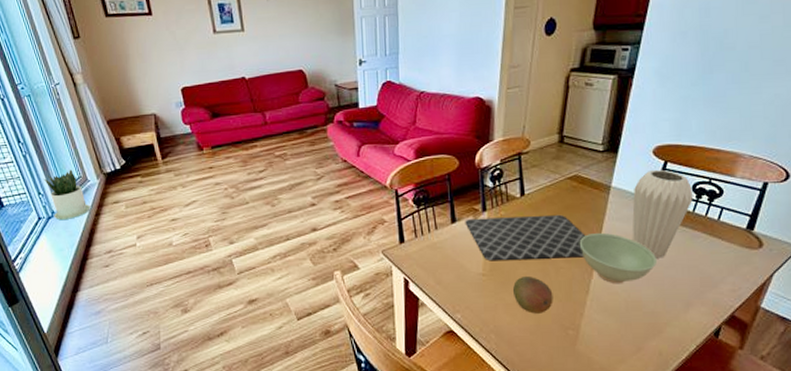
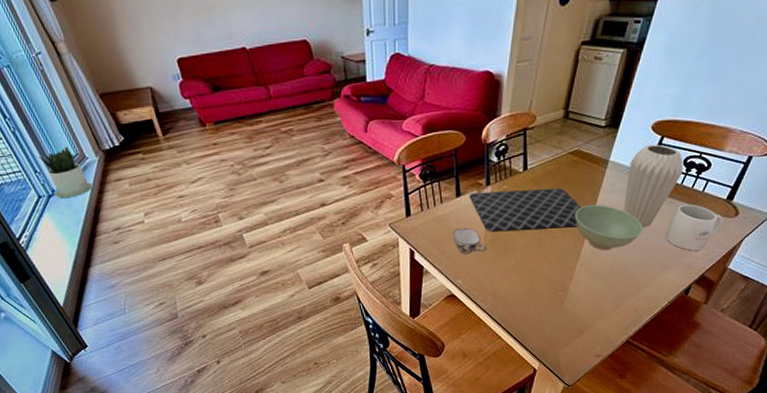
teacup: none [449,255,487,285] -> present [452,227,487,254]
fruit: present [512,277,553,314] -> none [510,245,547,278]
mug: none [683,233,746,286] -> present [665,204,723,251]

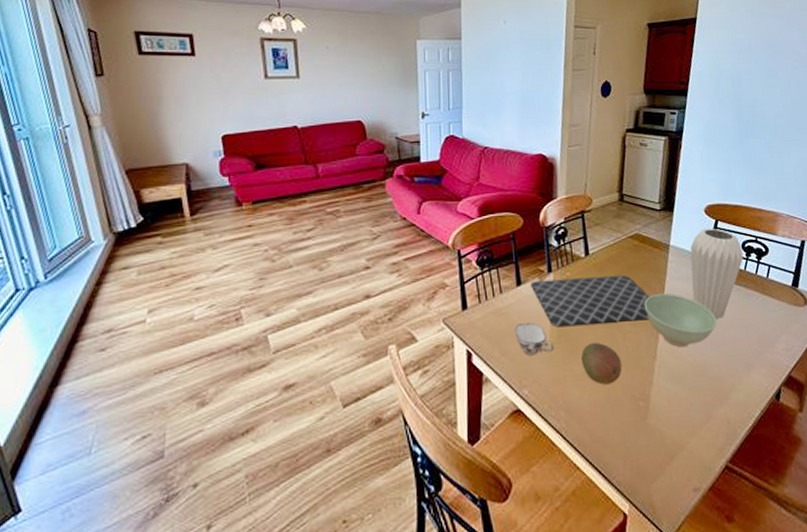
planter: present [37,146,92,198] -> none [30,228,90,291]
fruit: none [510,245,547,278] -> present [580,343,622,385]
mug: present [665,204,723,251] -> none [741,291,795,346]

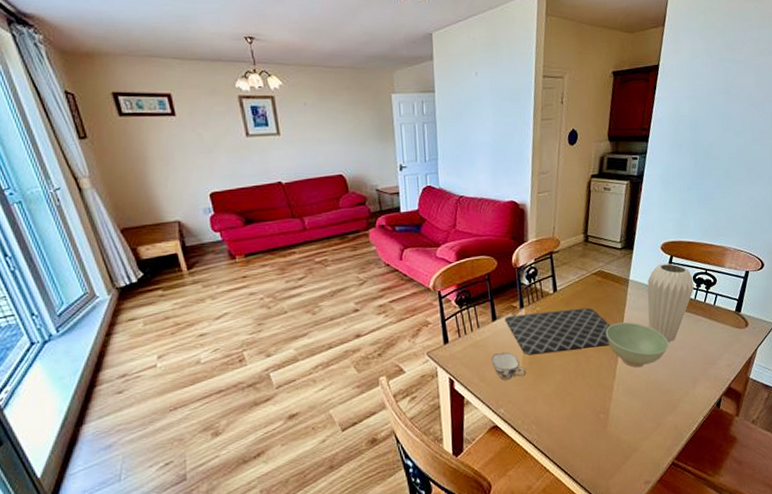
fruit: present [580,343,622,385] -> none [549,367,586,402]

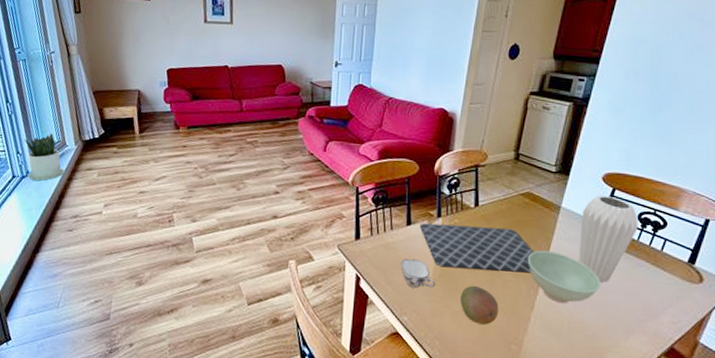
planter: none [37,285,99,343] -> present [24,133,64,181]
fruit: none [549,367,586,402] -> present [459,286,499,325]

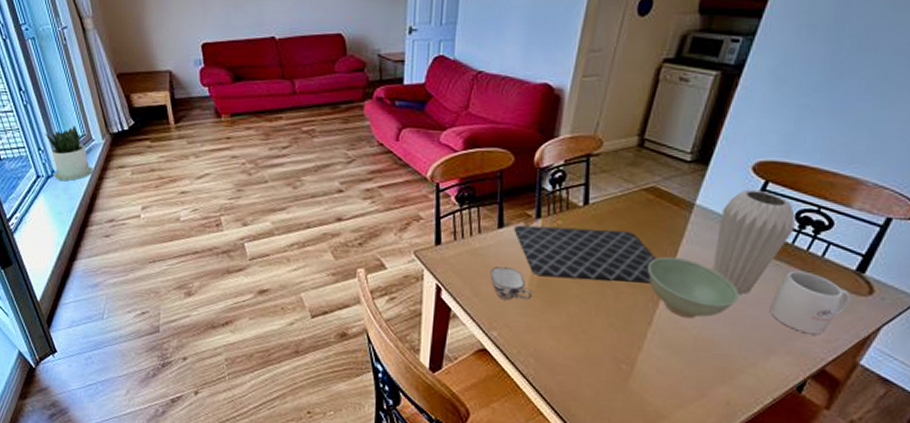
fruit: present [459,286,499,325] -> none [560,298,609,342]
mug: none [626,262,687,317] -> present [769,270,851,335]

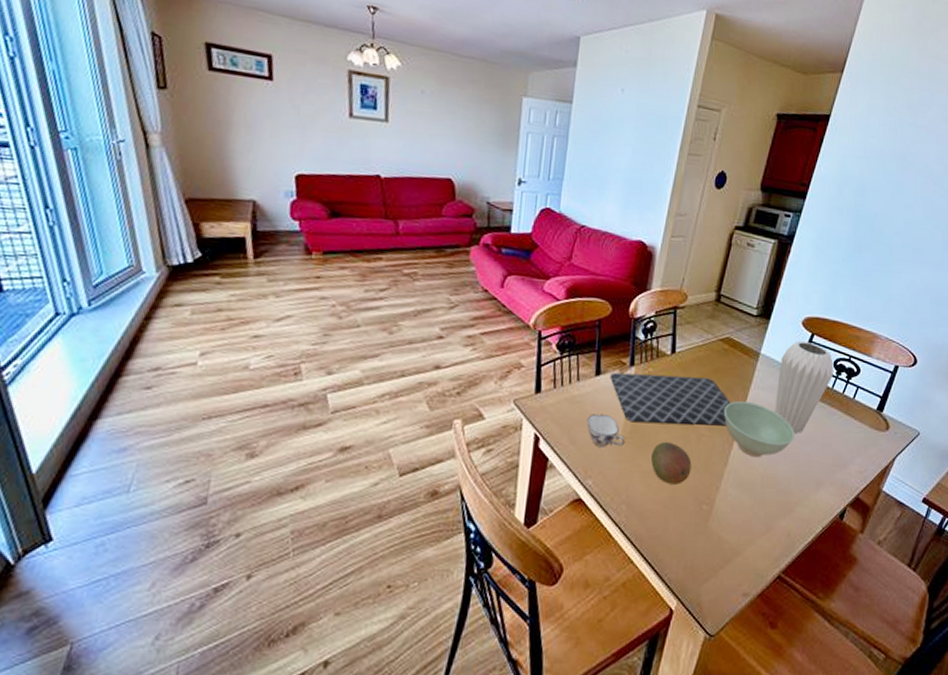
planter: present [44,125,93,181] -> none [74,254,139,320]
fruit: none [560,298,609,342] -> present [650,442,692,485]
mug: present [769,270,851,335] -> none [818,410,874,467]

